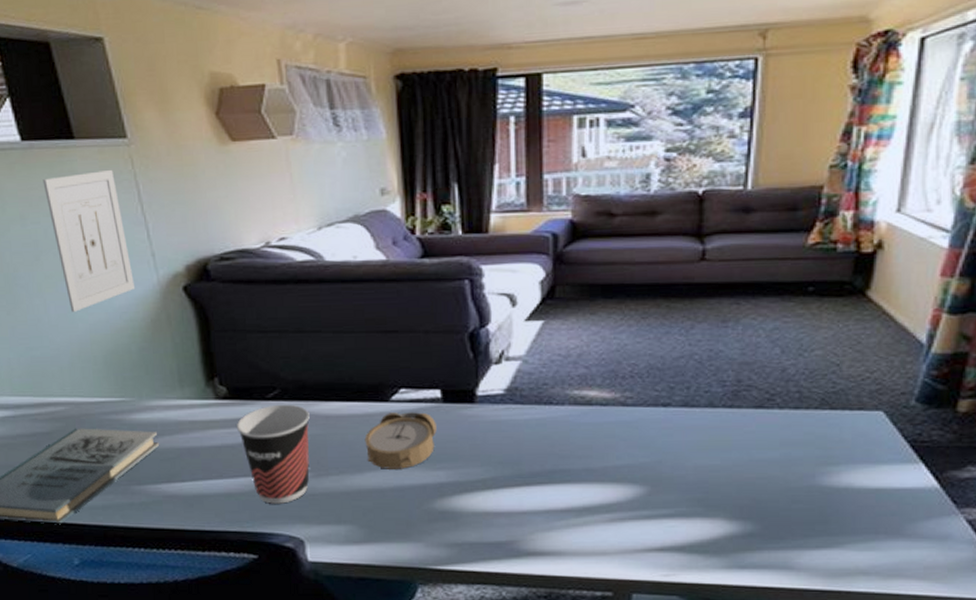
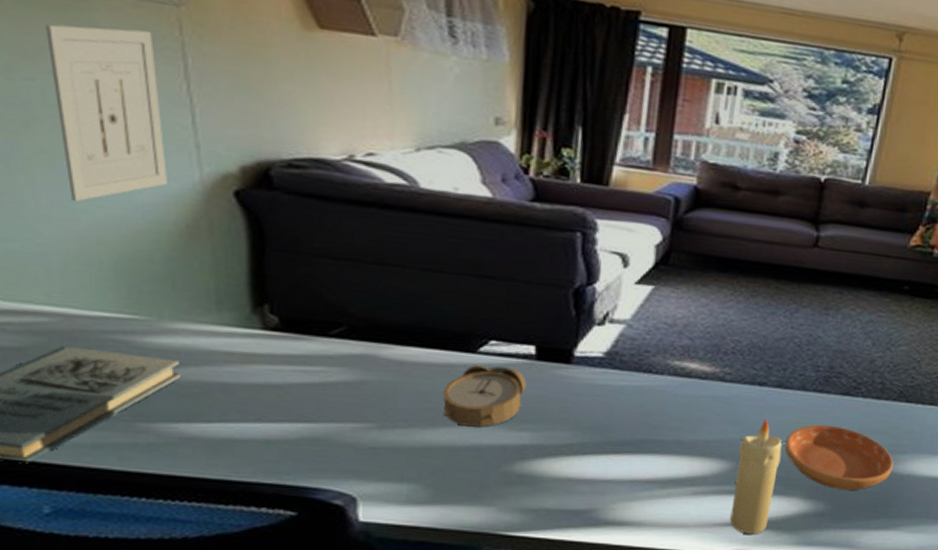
cup: present [236,404,310,504] -> none [286,343,380,456]
candle: none [651,439,697,559] -> present [730,418,783,534]
saucer: none [700,441,826,509] -> present [785,424,894,491]

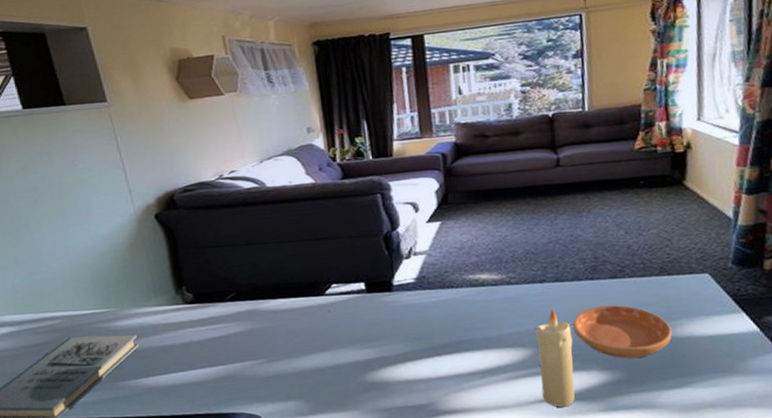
wall art: present [45,24,168,202] -> none [40,126,116,242]
alarm clock: present [442,365,526,427] -> none [306,302,364,351]

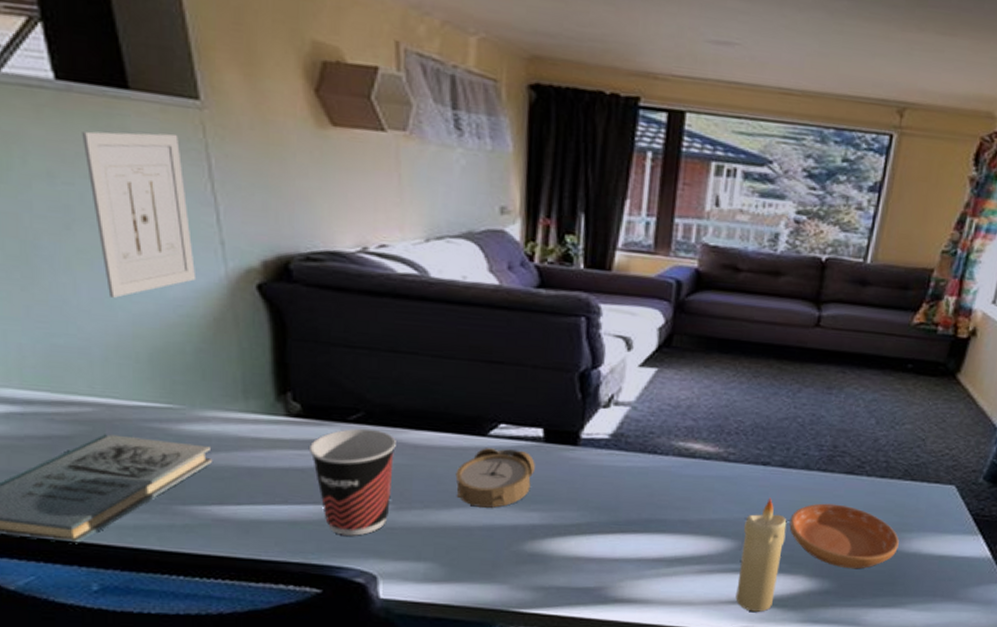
wall art: none [40,126,116,242] -> present [81,131,197,298]
cup: none [201,303,263,388] -> present [308,428,396,536]
alarm clock: none [306,302,364,351] -> present [455,448,535,508]

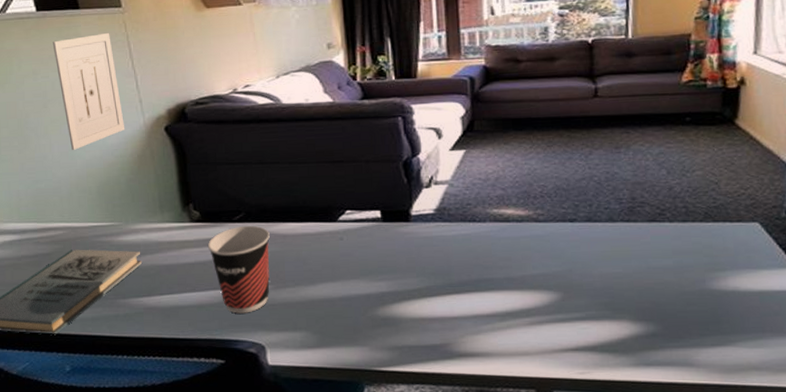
alarm clock: present [455,448,535,508] -> none [316,230,378,281]
candle: present [736,497,787,612] -> none [563,250,604,358]
saucer: present [789,503,899,569] -> none [604,250,715,311]

